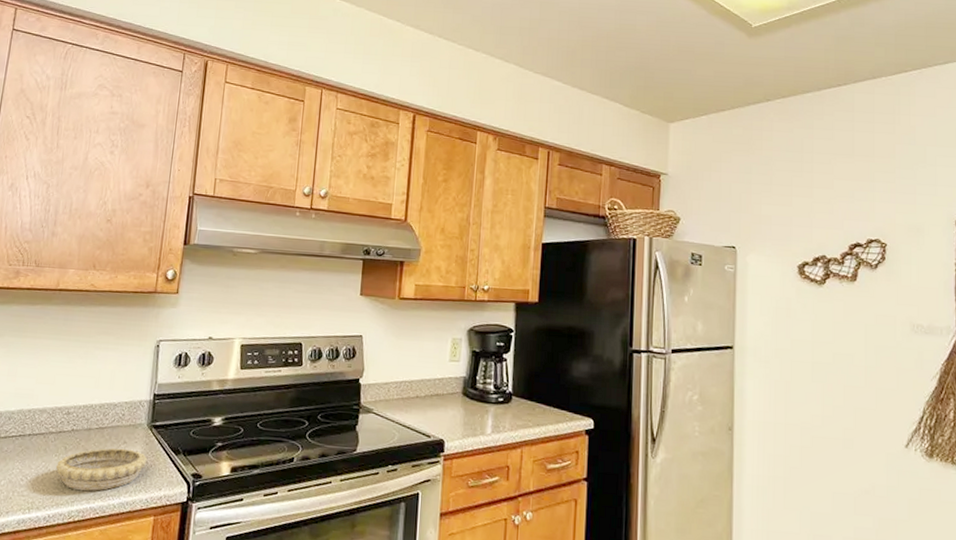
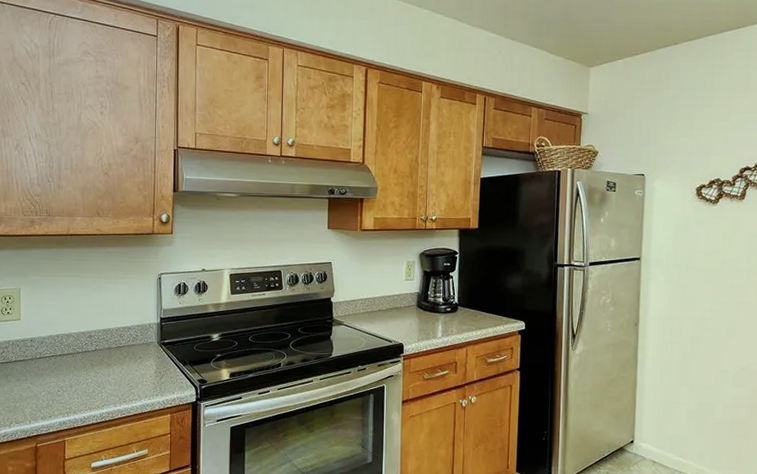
decorative bowl: present [55,447,148,491] -> none [85,362,161,397]

